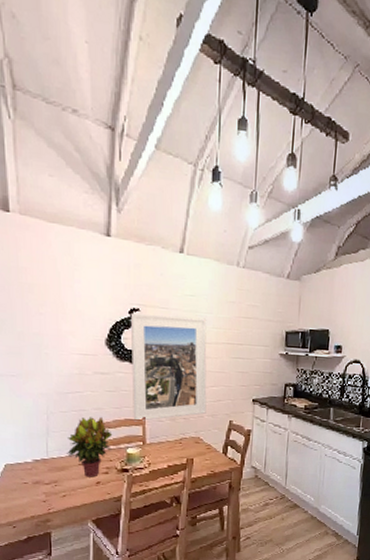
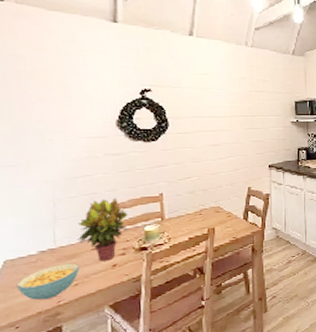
cereal bowl: none [14,474,68,506] -> present [16,263,80,300]
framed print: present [130,314,207,422] -> none [142,93,225,199]

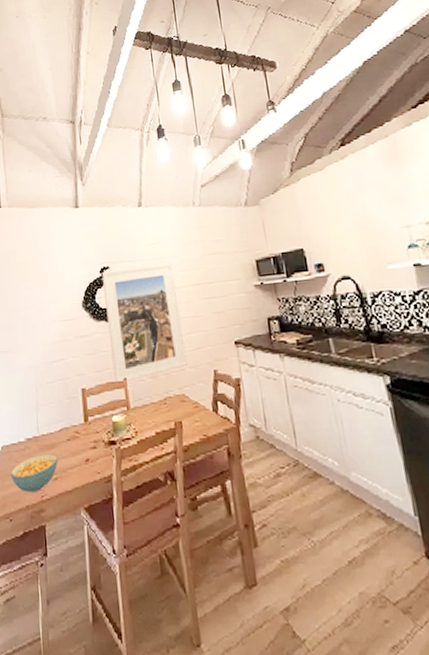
potted plant: present [78,197,129,261] -> none [55,382,98,454]
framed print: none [142,93,225,199] -> present [101,263,187,385]

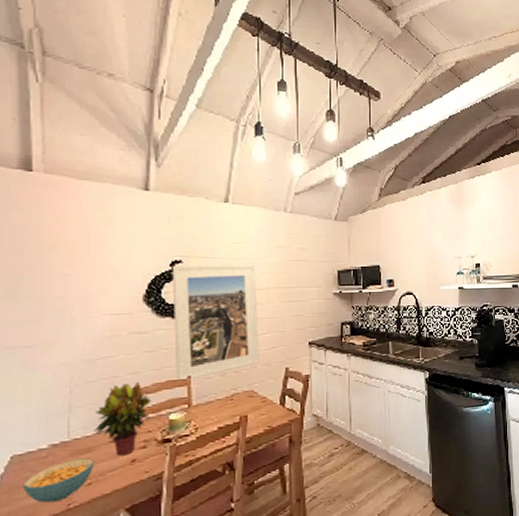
potted plant: none [55,382,98,454] -> present [94,381,152,456]

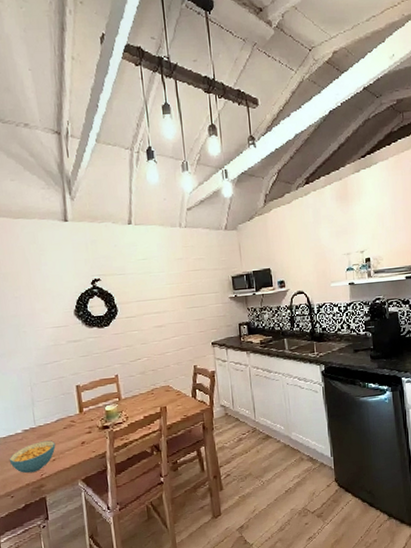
potted plant: present [94,381,152,456] -> none [51,380,92,439]
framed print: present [172,264,260,383] -> none [93,277,172,381]

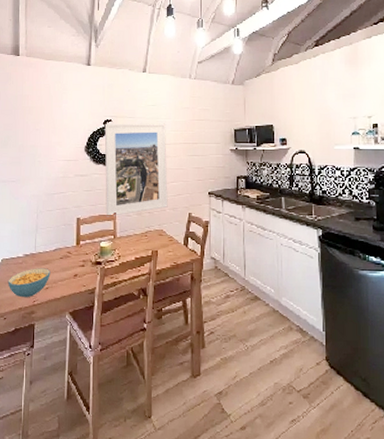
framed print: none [93,277,172,381] -> present [104,123,168,217]

